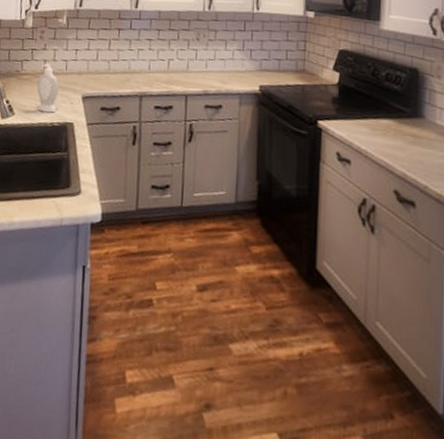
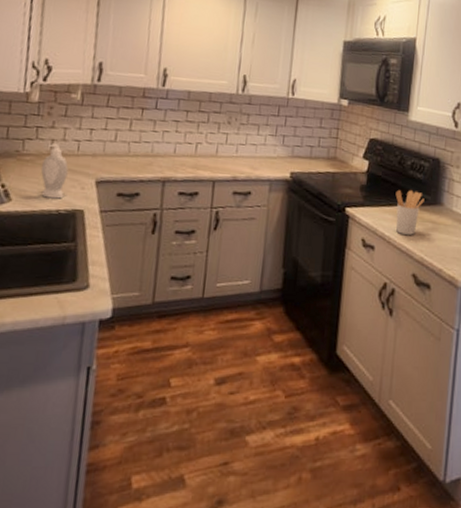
utensil holder: none [370,101,403,149] -> present [395,189,424,235]

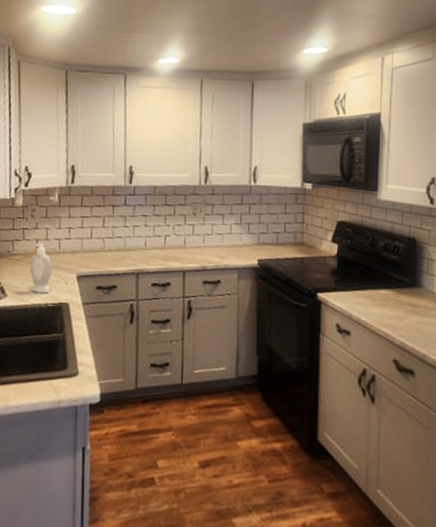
utensil holder: present [395,189,424,235] -> none [369,272,401,319]

